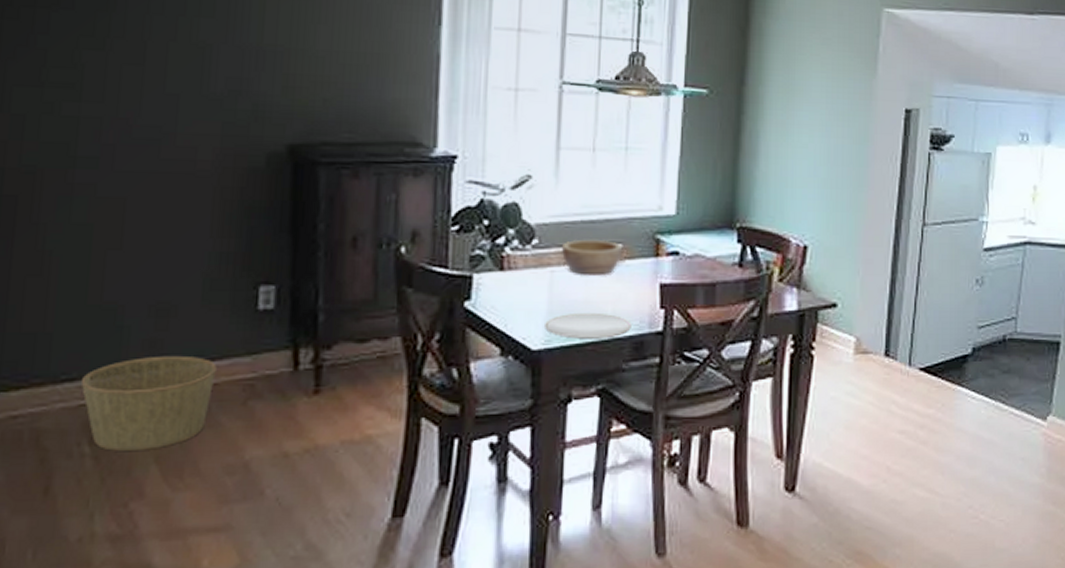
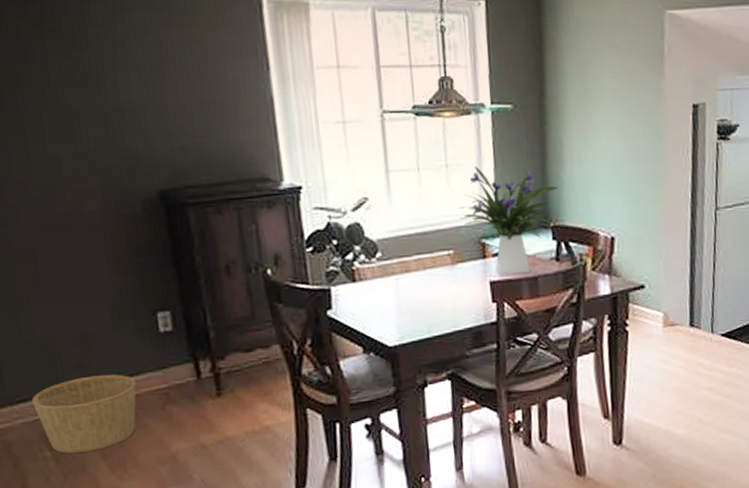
plate: present [545,312,632,339] -> none [396,310,470,334]
bowl: present [562,239,623,276] -> none [402,247,455,280]
flower arrangement: none [634,152,750,279] -> present [458,166,559,275]

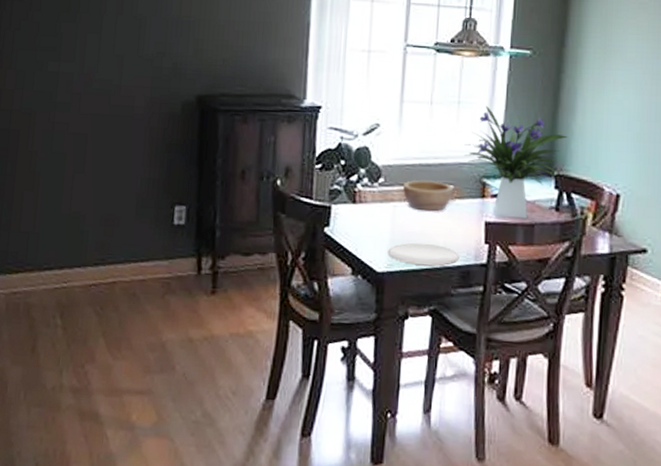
basket: present [32,374,137,454] -> none [57,255,145,327]
plate: none [396,310,470,334] -> present [388,242,460,267]
bowl: none [402,247,455,280] -> present [403,180,454,212]

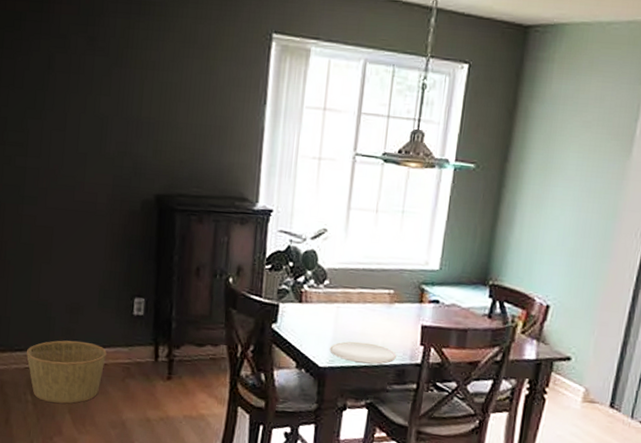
basket: none [57,255,145,327] -> present [27,340,107,404]
bowl: present [403,180,454,212] -> none [346,283,394,314]
flower arrangement: present [464,106,568,220] -> none [405,216,505,325]

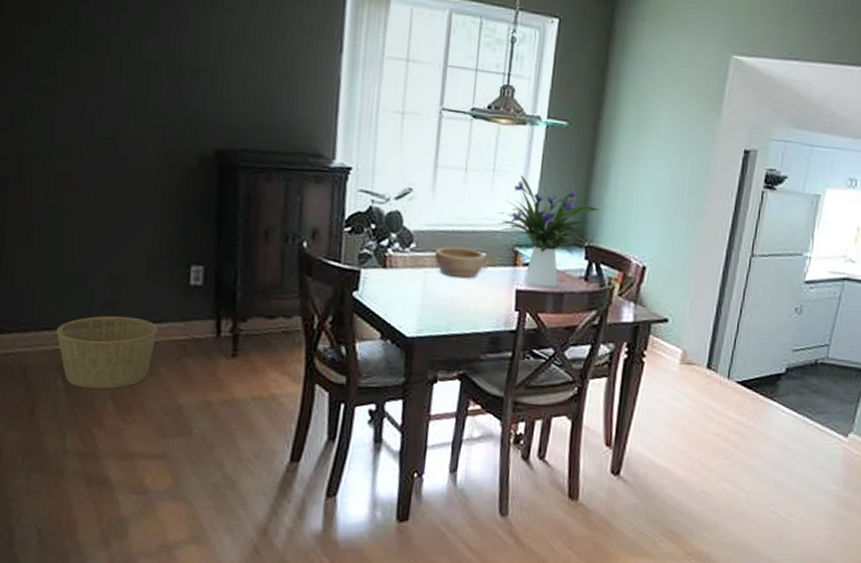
plate: present [330,341,397,365] -> none [418,308,490,333]
bowl: none [346,283,394,314] -> present [435,246,487,278]
flower arrangement: none [405,216,505,325] -> present [497,175,600,289]

